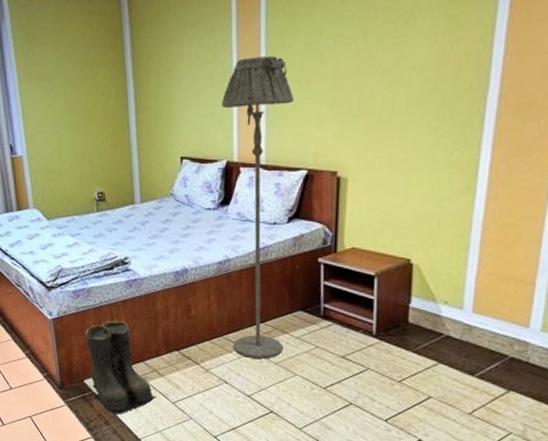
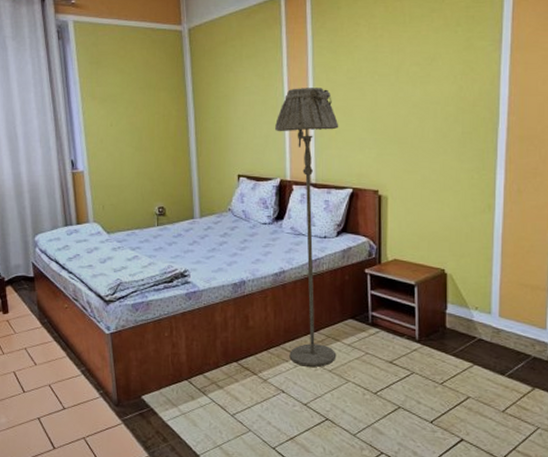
boots: present [84,320,157,415] -> none [143,333,216,431]

